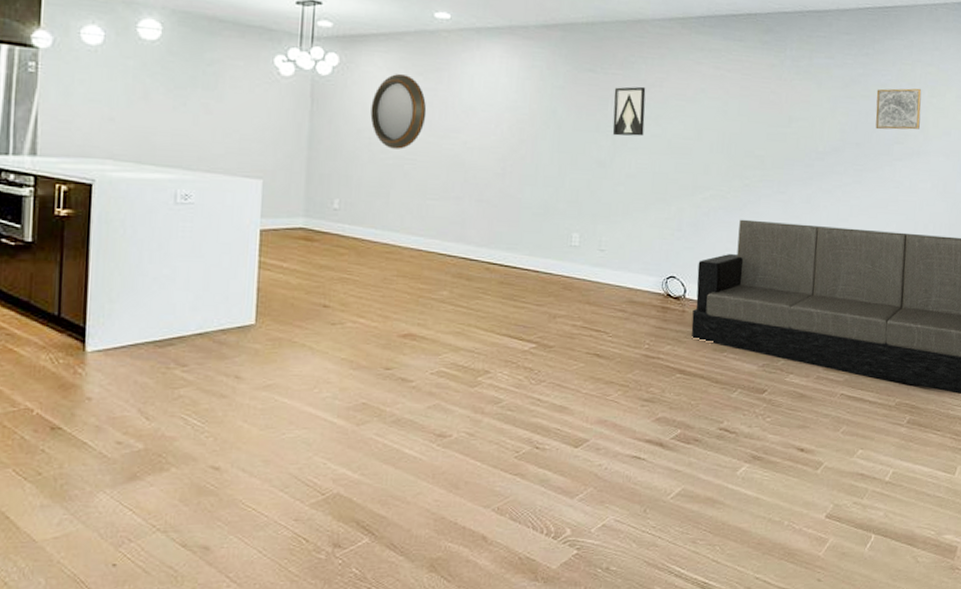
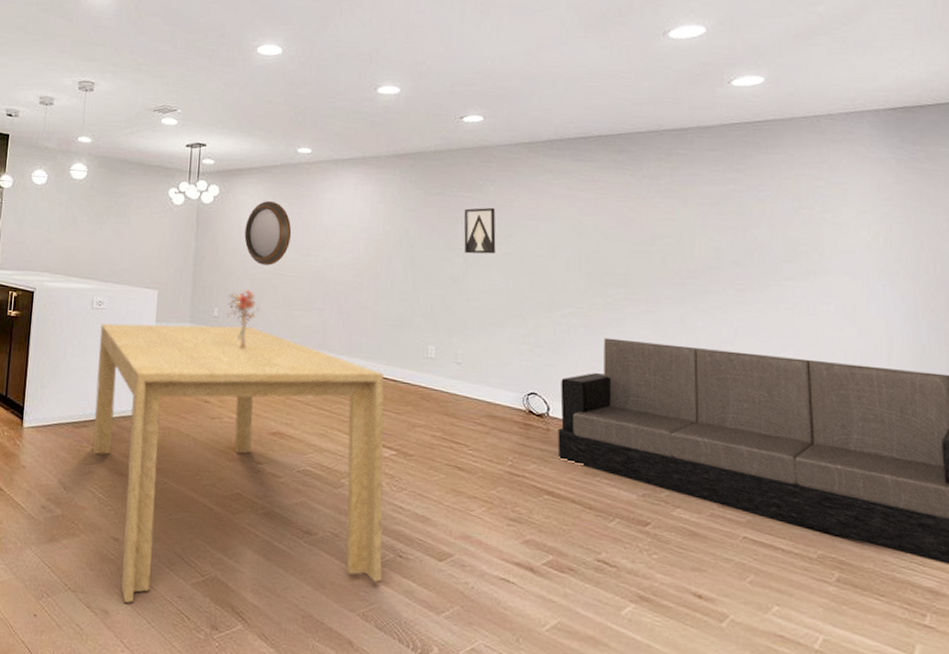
dining table: none [181,219,526,535] -> present [92,323,385,603]
bouquet: none [348,176,388,246] -> present [226,289,259,350]
wall art: present [875,88,922,130] -> none [754,203,812,247]

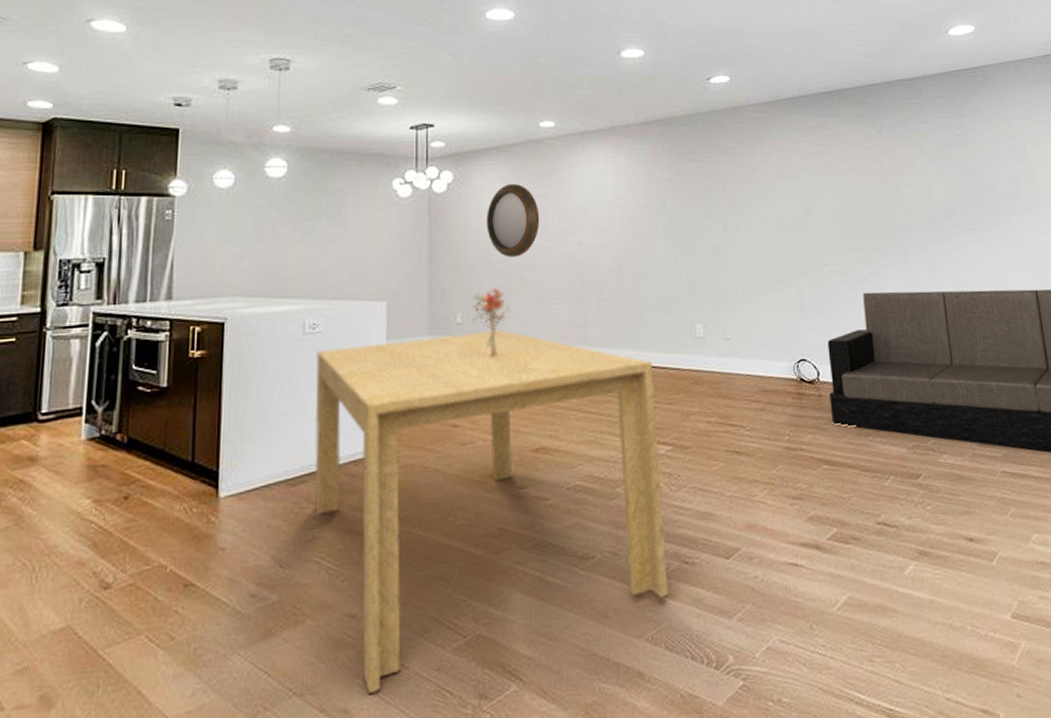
wall art: present [463,207,496,254] -> none [719,170,754,221]

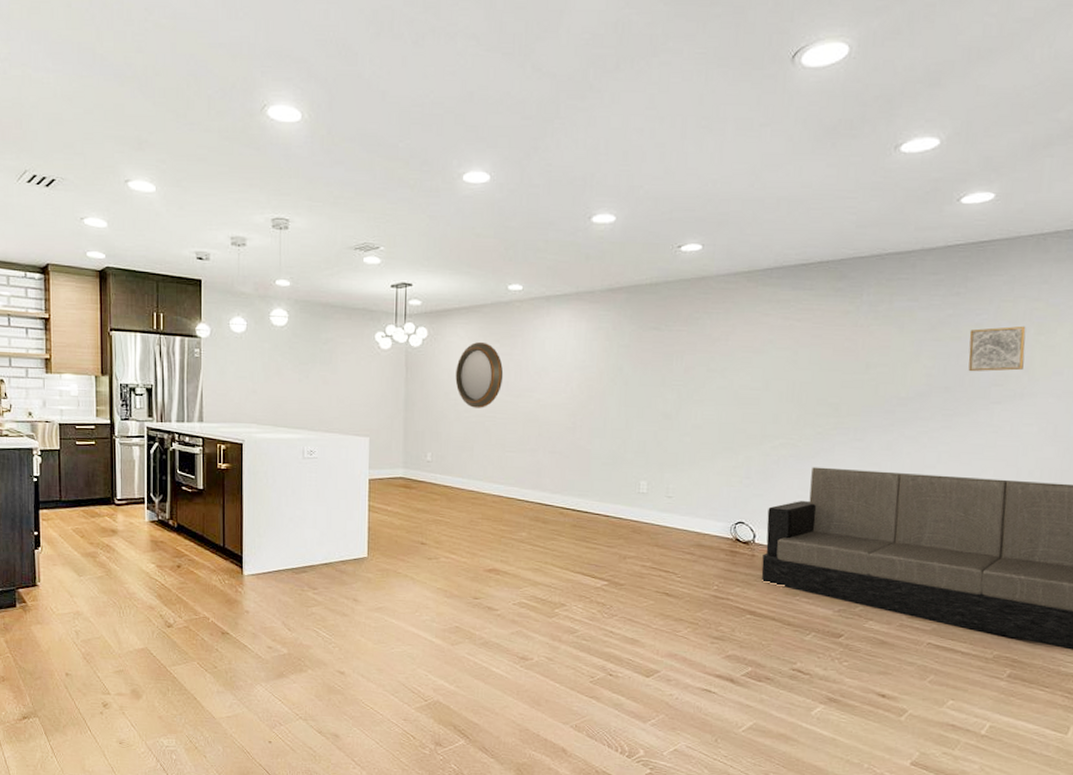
dining table: present [314,329,669,693] -> none [312,469,597,727]
bouquet: present [471,287,509,358] -> none [439,433,472,492]
wall art: none [978,142,1028,187] -> present [968,325,1026,372]

